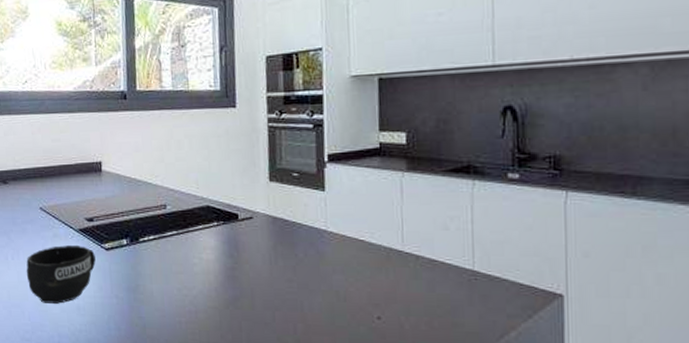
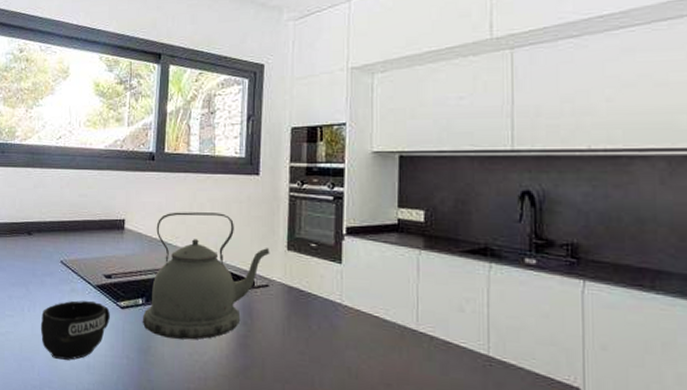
kettle: none [128,149,252,276] -> present [142,212,270,340]

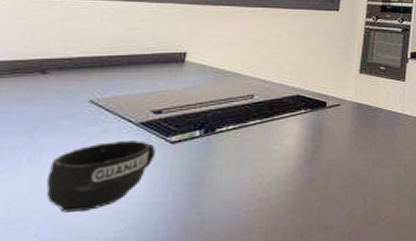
kettle: present [142,212,270,340] -> none [197,43,344,166]

